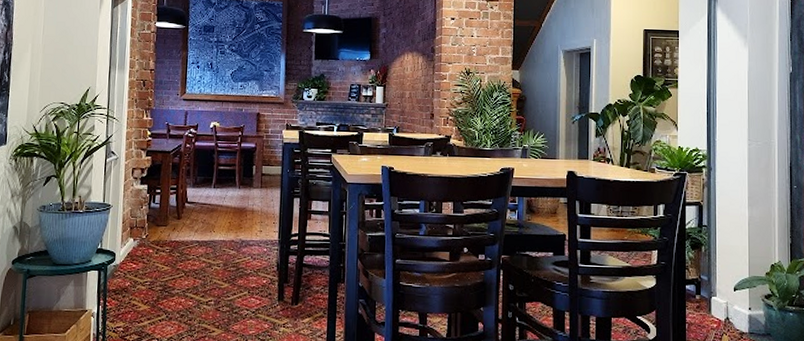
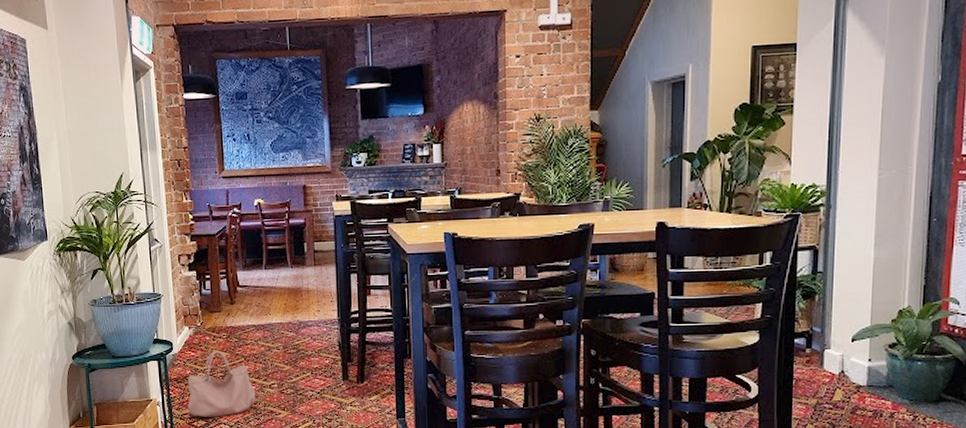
handbag: none [122,263,192,332] -> present [187,350,256,417]

